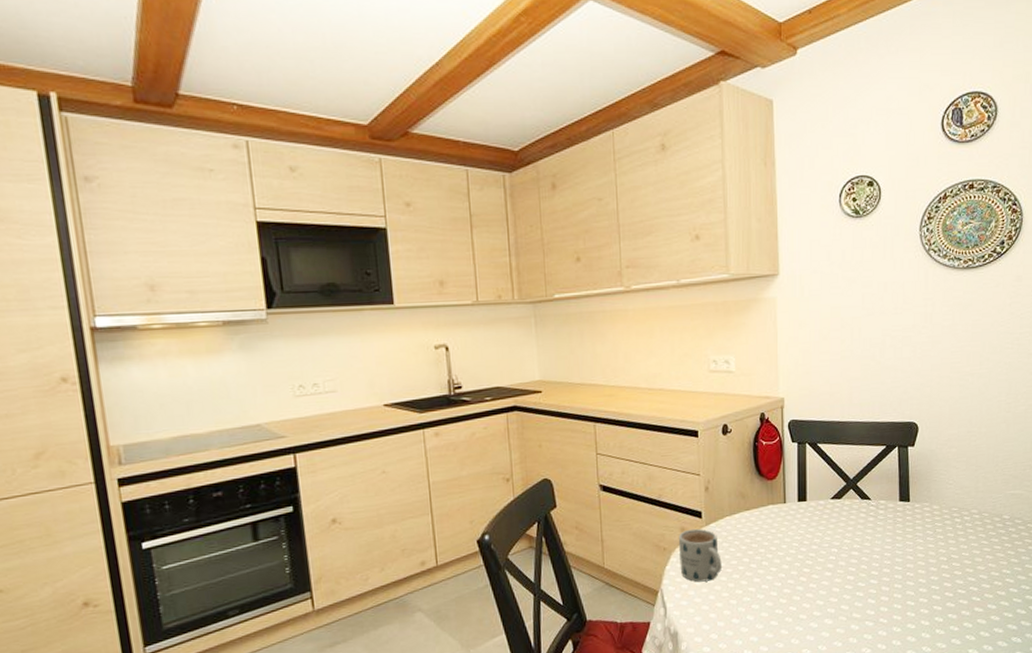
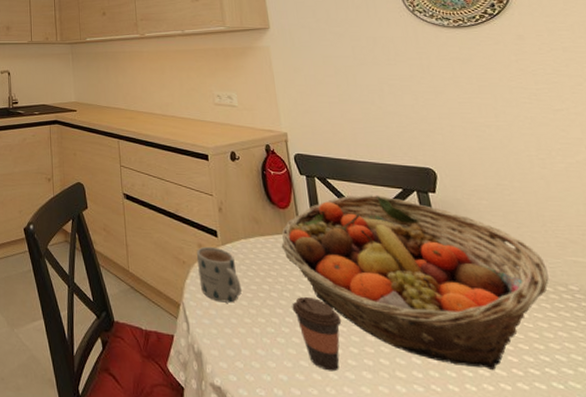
fruit basket: none [765,455,990,599] -> present [281,195,549,370]
coffee cup: none [769,562,813,625] -> present [292,296,342,372]

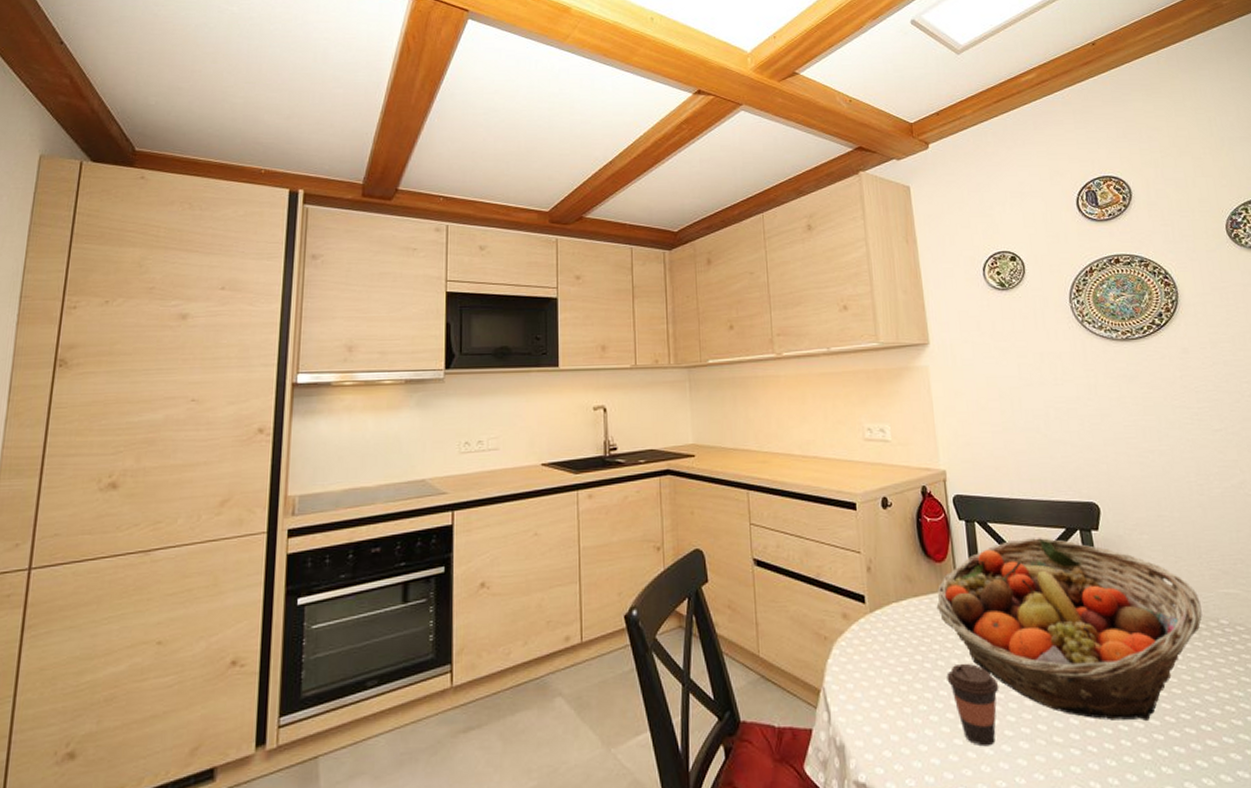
mug: present [196,246,242,303] -> none [840,615,891,682]

